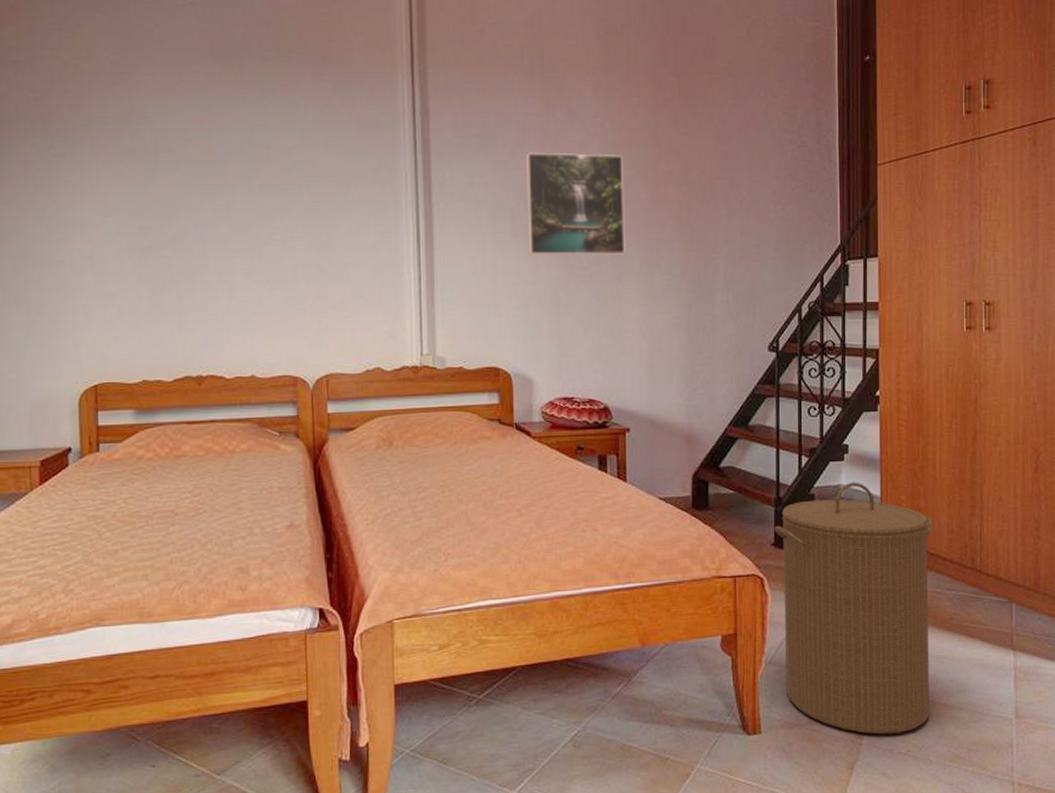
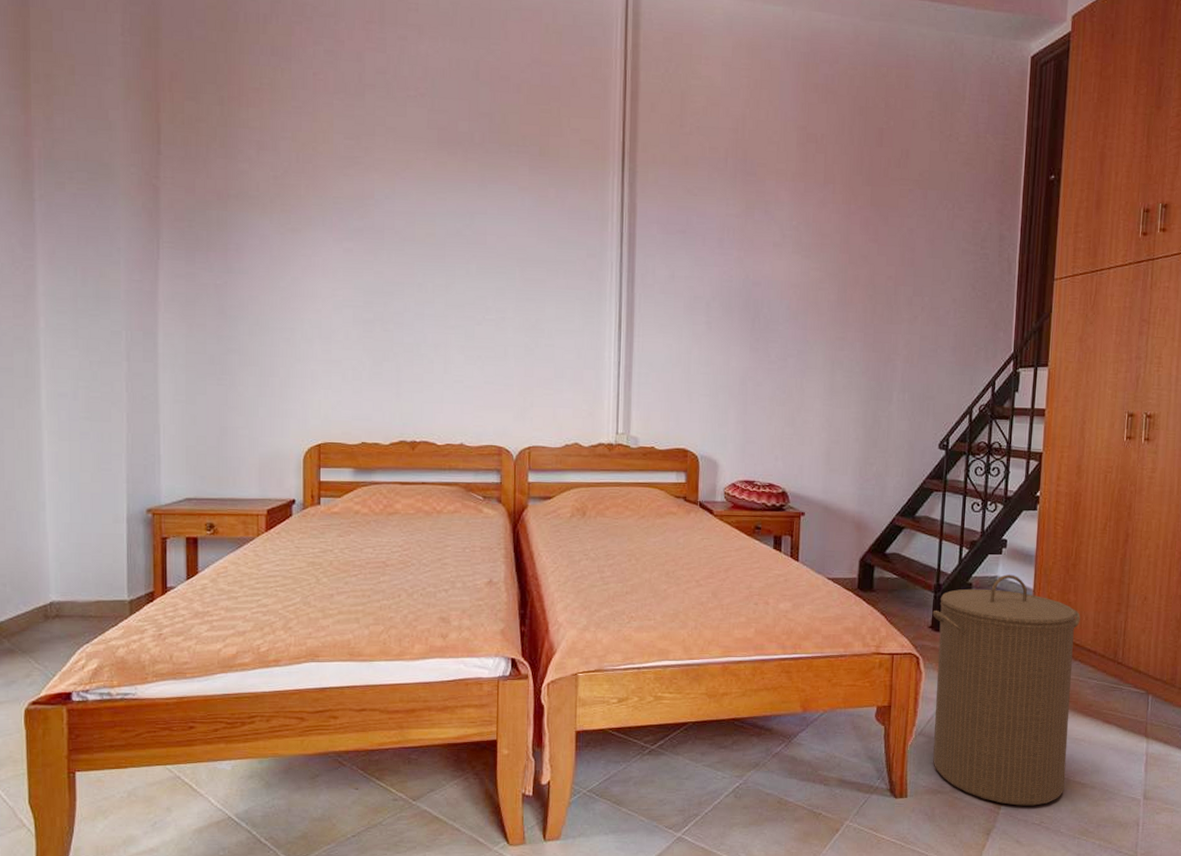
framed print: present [525,152,626,256] -> none [721,250,814,351]

